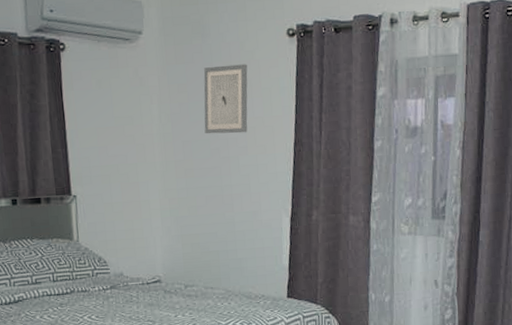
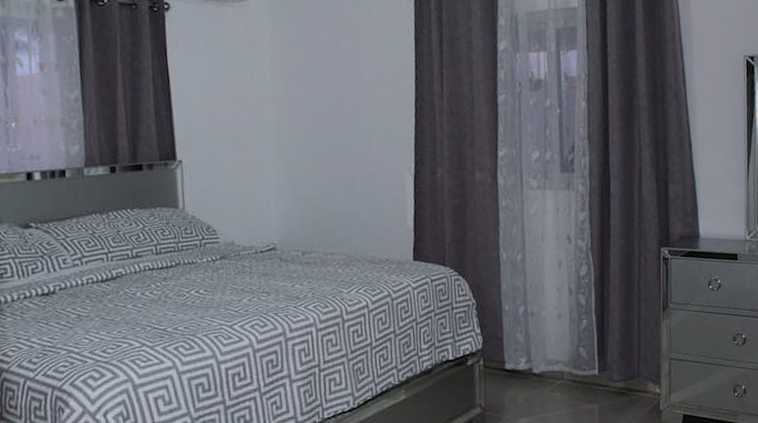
wall art: present [203,64,248,134] -> none [318,20,366,93]

